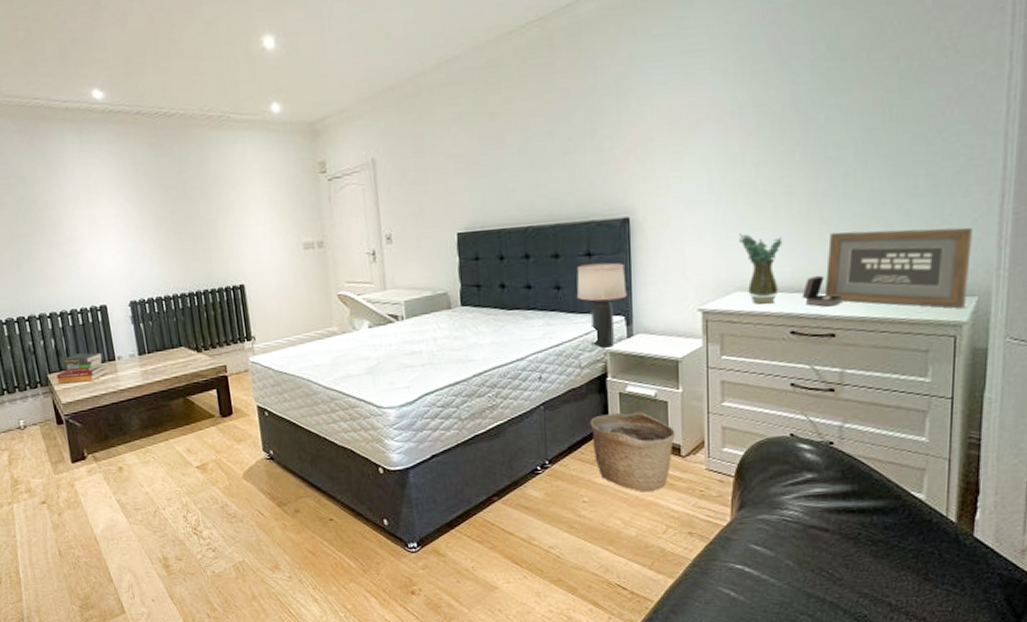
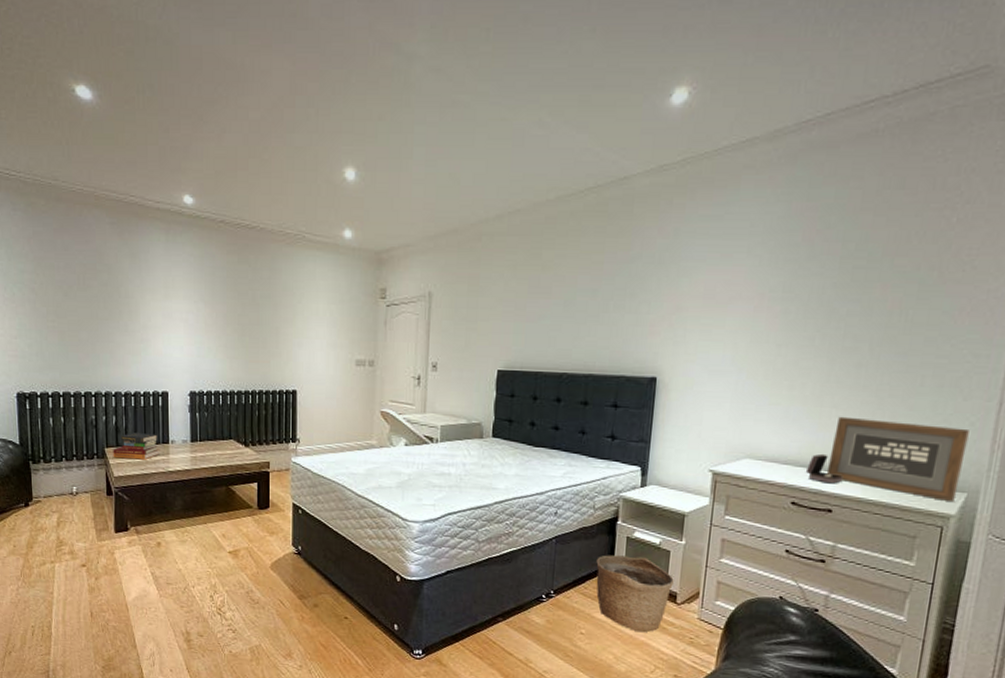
table lamp: present [576,262,627,348] -> none [598,414,647,494]
vase: present [739,234,783,304] -> none [754,406,794,474]

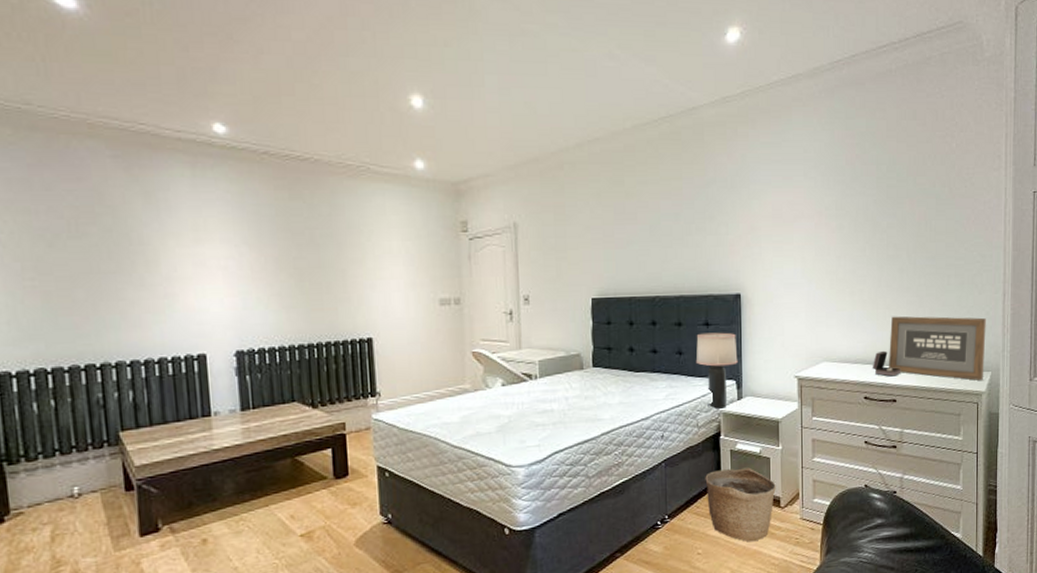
books: present [113,433,159,460] -> none [131,407,198,443]
table lamp: none [598,414,647,494] -> present [695,332,738,409]

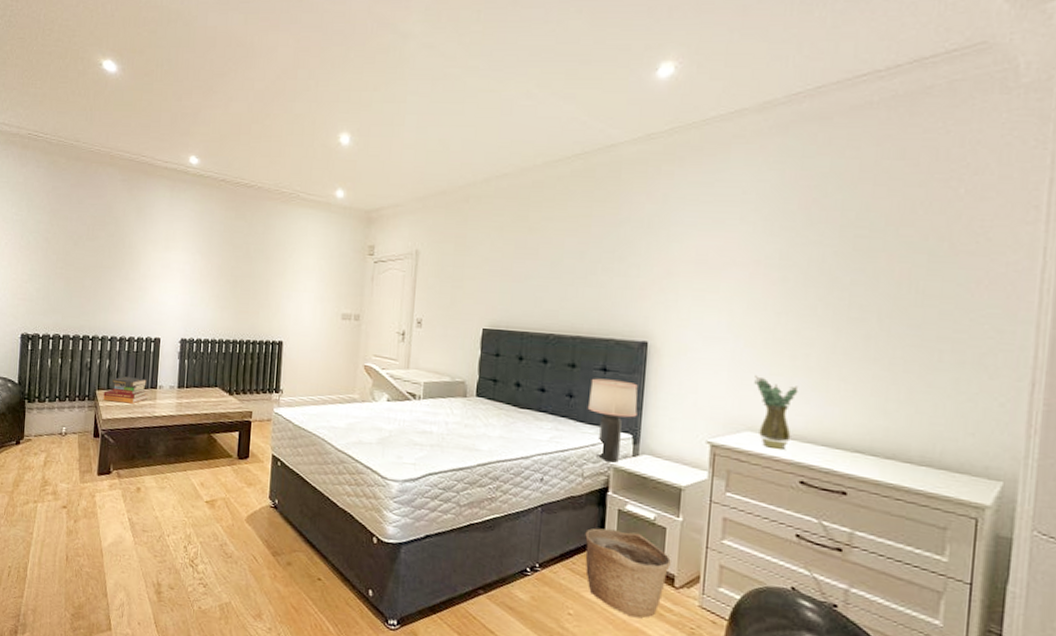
books: none [131,407,198,443] -> present [103,376,147,404]
vase: none [826,313,858,373] -> present [754,376,799,449]
jewelry box: present [872,350,901,377] -> none [814,430,858,464]
picture frame: present [888,316,986,381] -> none [837,390,999,492]

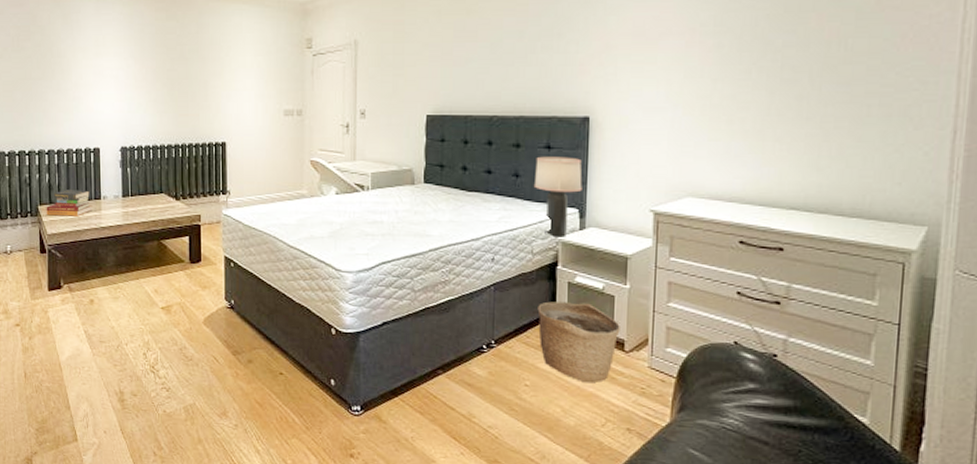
vase: present [754,376,799,449] -> none [694,143,736,212]

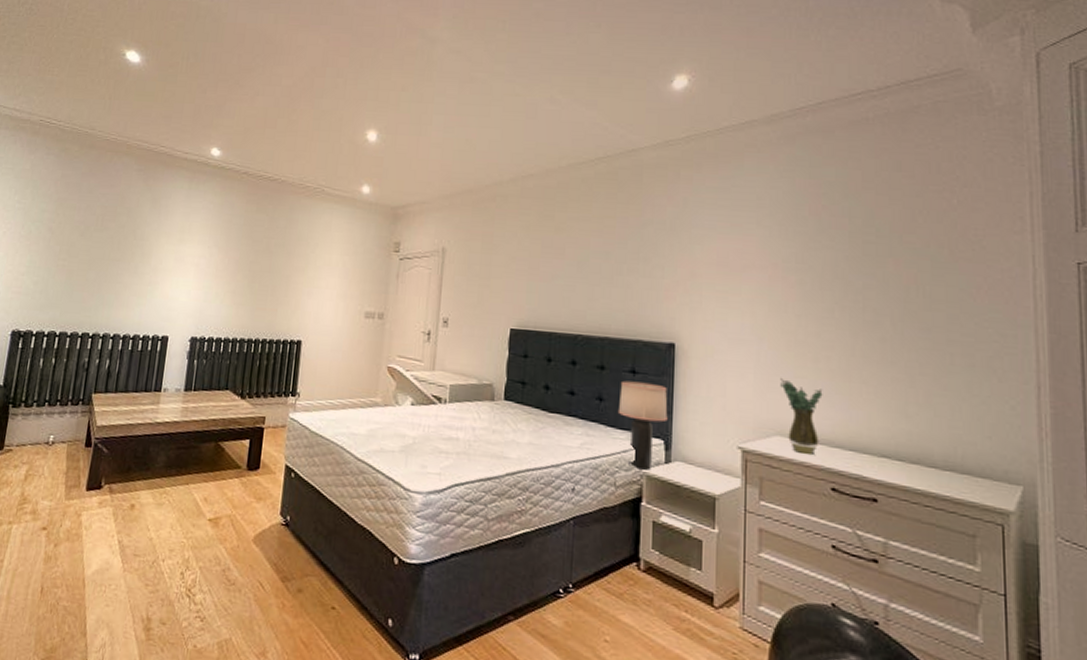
books: present [46,190,91,217] -> none [99,378,150,409]
basket: present [537,301,620,382] -> none [620,542,709,643]
vase: none [694,143,736,212] -> present [780,379,823,454]

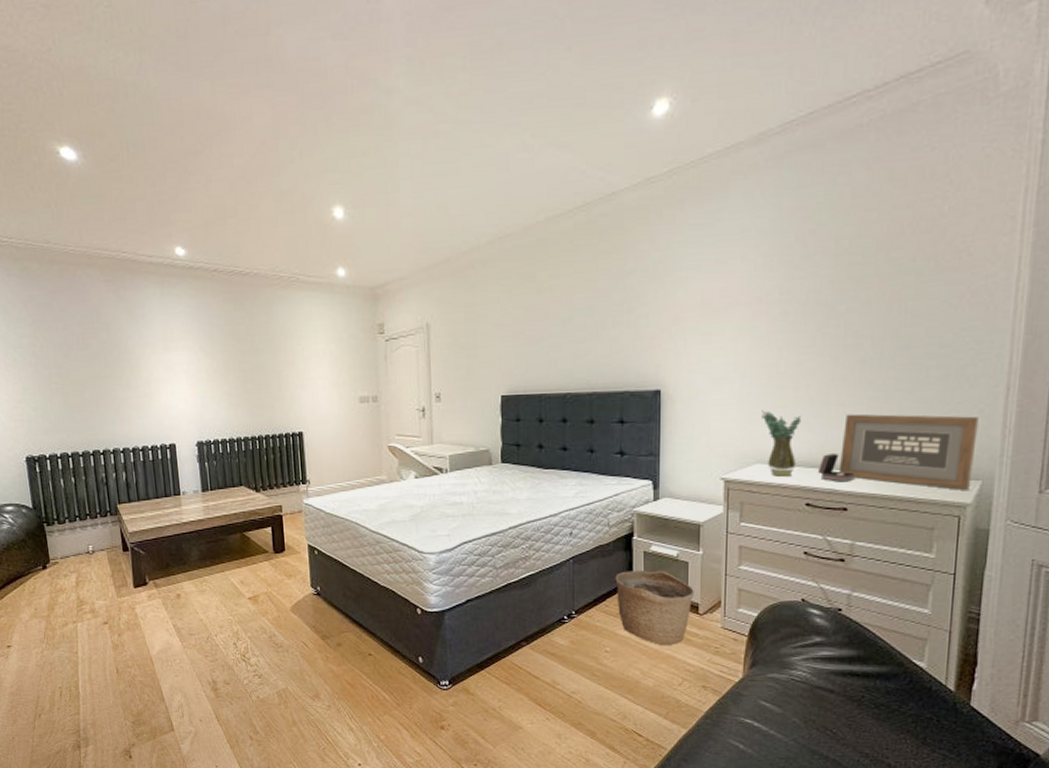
table lamp: present [617,380,668,470] -> none [608,430,655,509]
basket: none [620,542,709,643] -> present [615,570,694,645]
jewelry box: none [842,434,884,469] -> present [817,452,856,482]
picture frame: none [865,393,1012,497] -> present [838,414,979,491]

